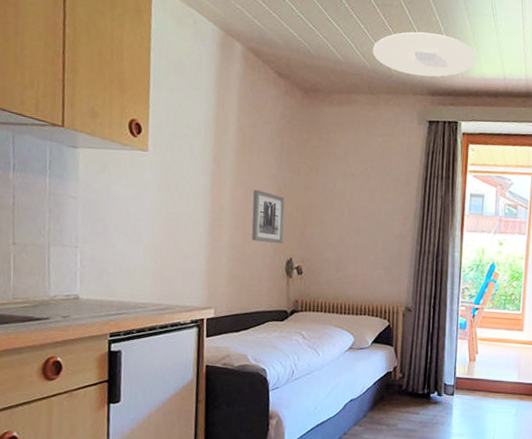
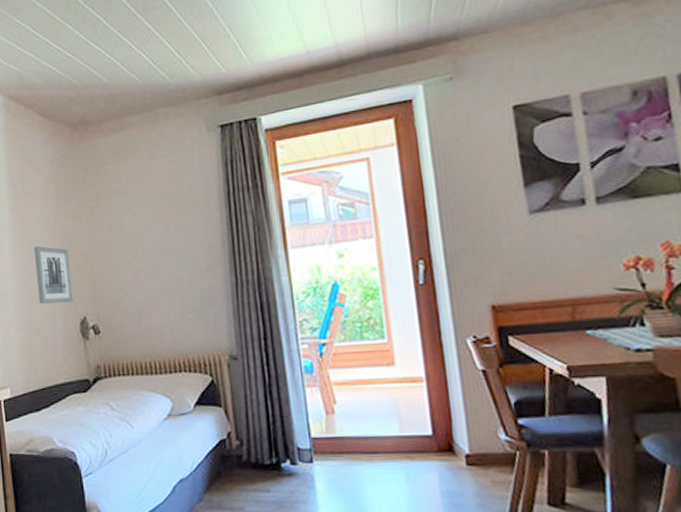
ceiling light: present [373,31,477,77] -> none [141,22,267,79]

